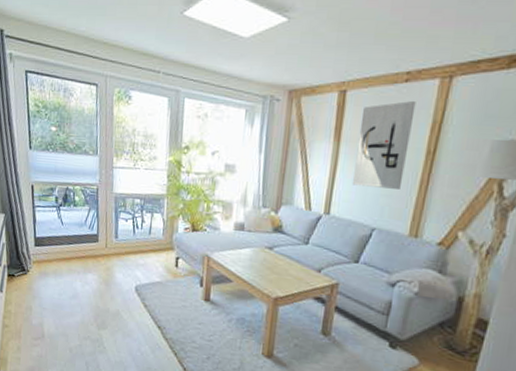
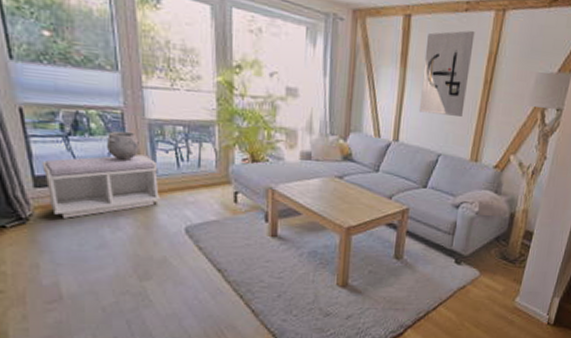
bench: none [41,222,119,272] -> present [42,154,161,218]
ceramic pot: none [85,203,107,227] -> present [107,131,139,160]

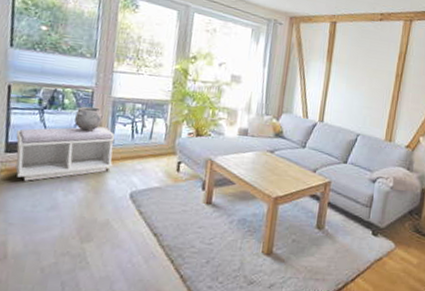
wall art: present [418,30,475,117] -> none [341,35,388,103]

